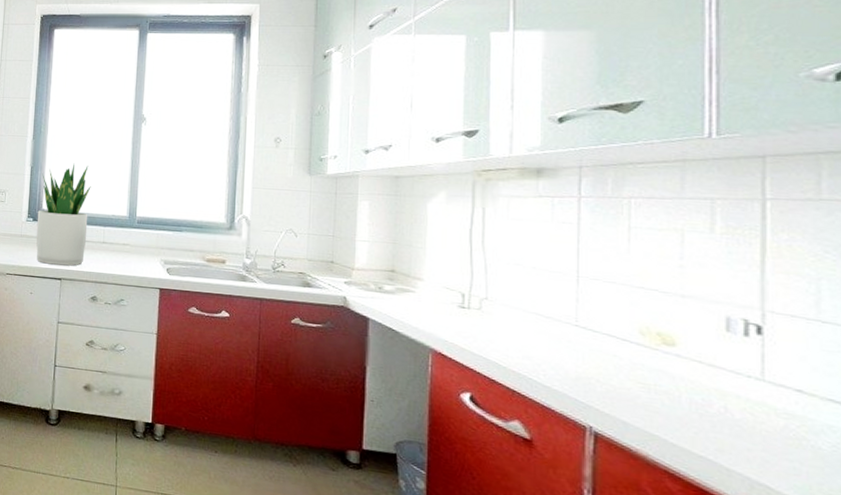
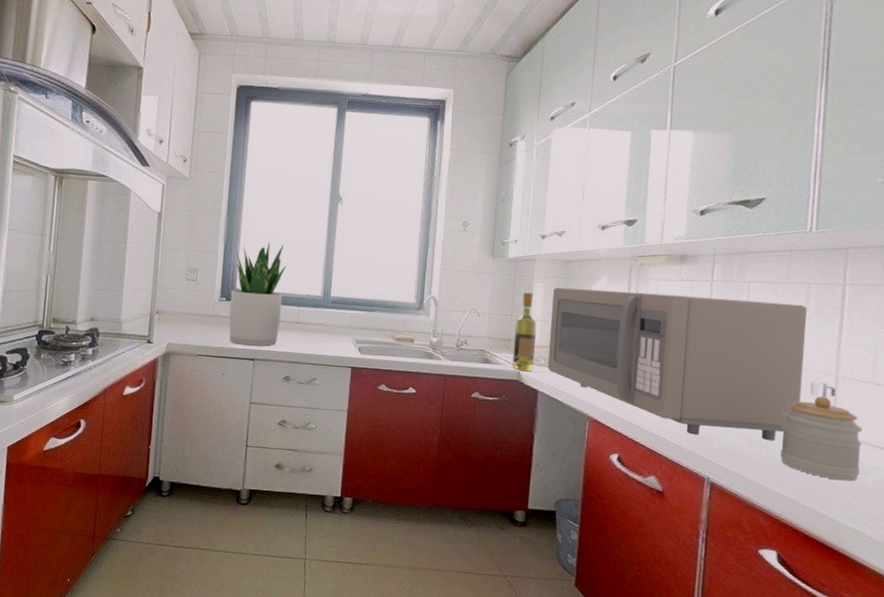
bottle: none [337,211,364,296] -> present [512,292,537,371]
microwave: none [378,206,713,387] -> present [547,287,808,441]
jar: none [689,334,808,443] -> present [780,396,863,482]

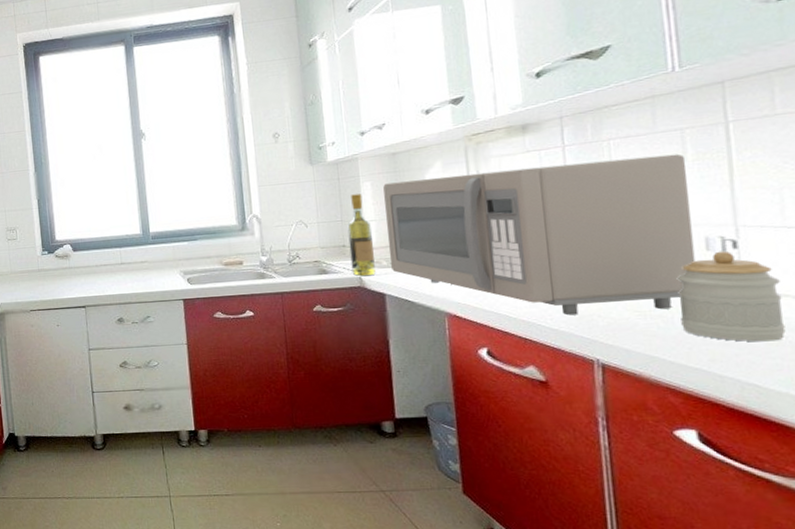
planter: present [229,241,286,347] -> none [50,189,105,294]

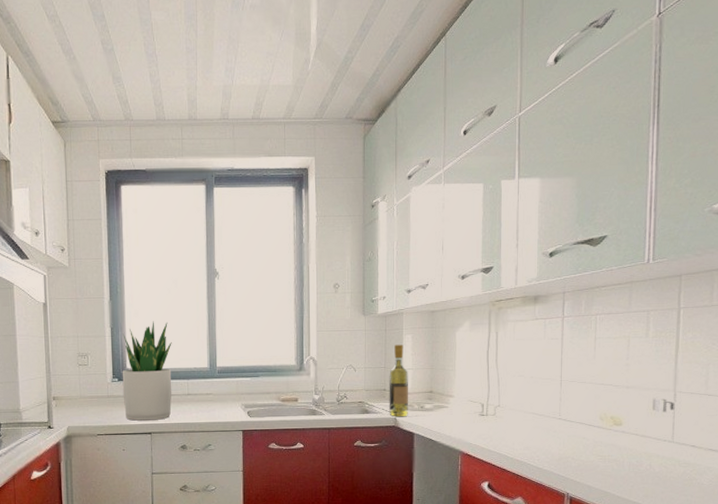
planter: none [50,189,105,294] -> present [122,321,172,421]
microwave: present [383,153,695,316] -> none [420,331,648,457]
jar: present [676,250,786,342] -> none [629,411,698,483]

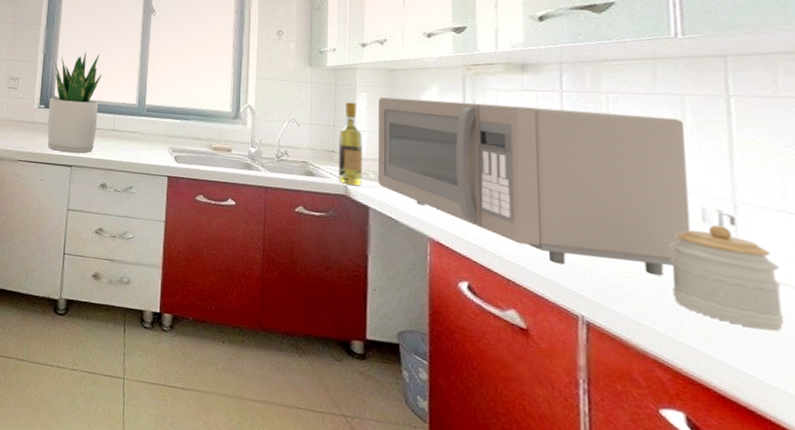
microwave: none [420,331,648,457] -> present [377,97,691,276]
jar: none [629,411,698,483] -> present [670,224,784,331]

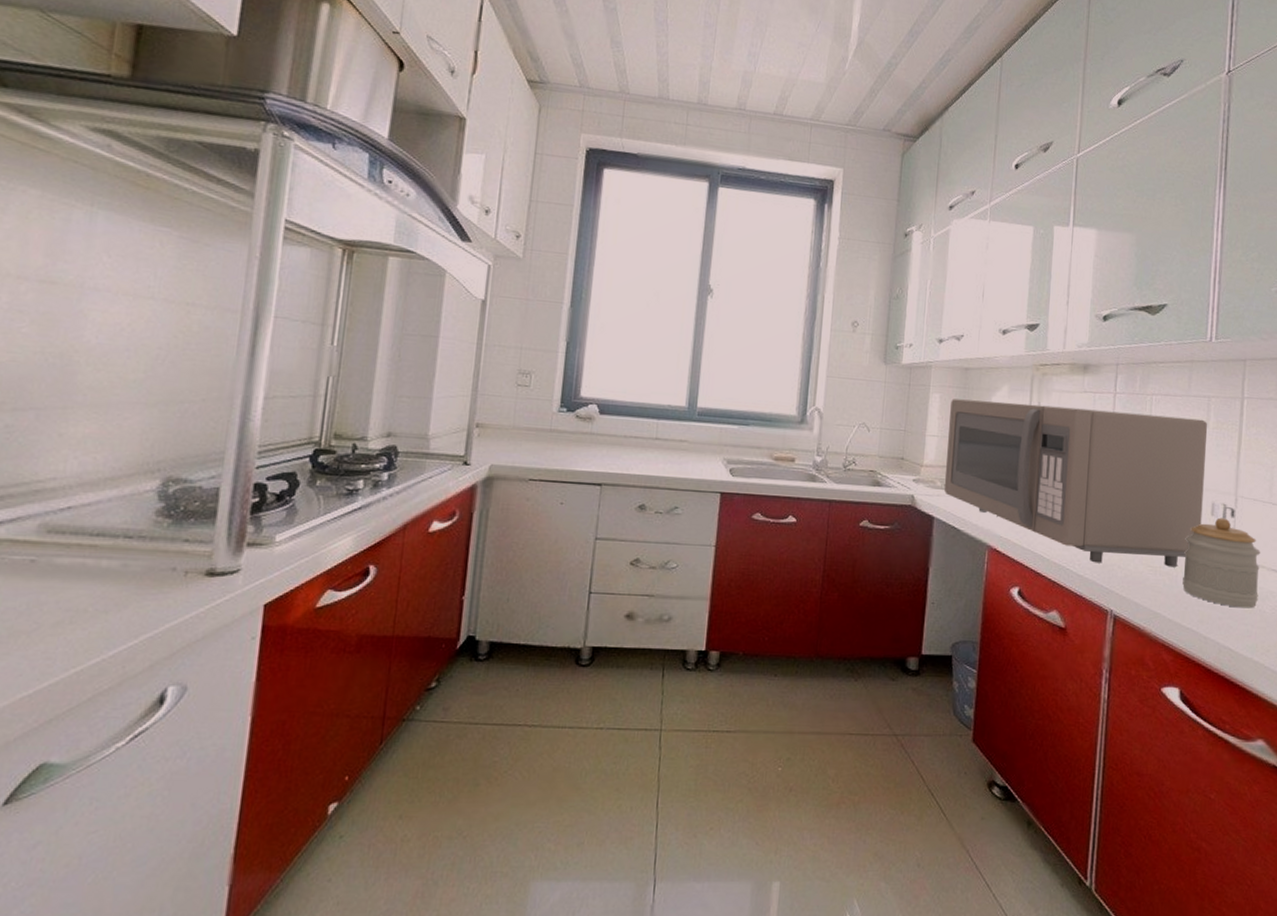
planter: present [47,51,102,153] -> none [570,339,644,468]
bottle: present [338,102,363,185] -> none [905,404,933,494]

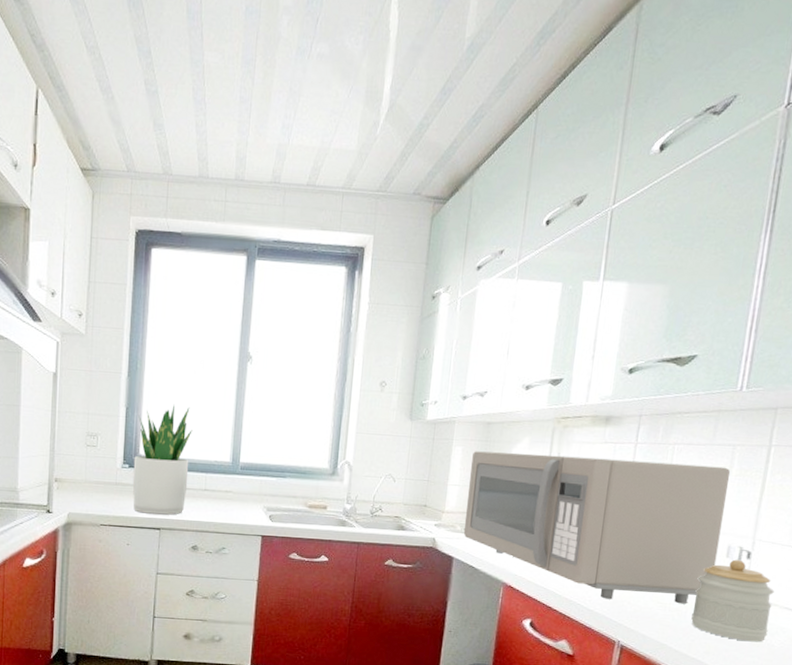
planter: none [570,339,644,468] -> present [132,404,193,515]

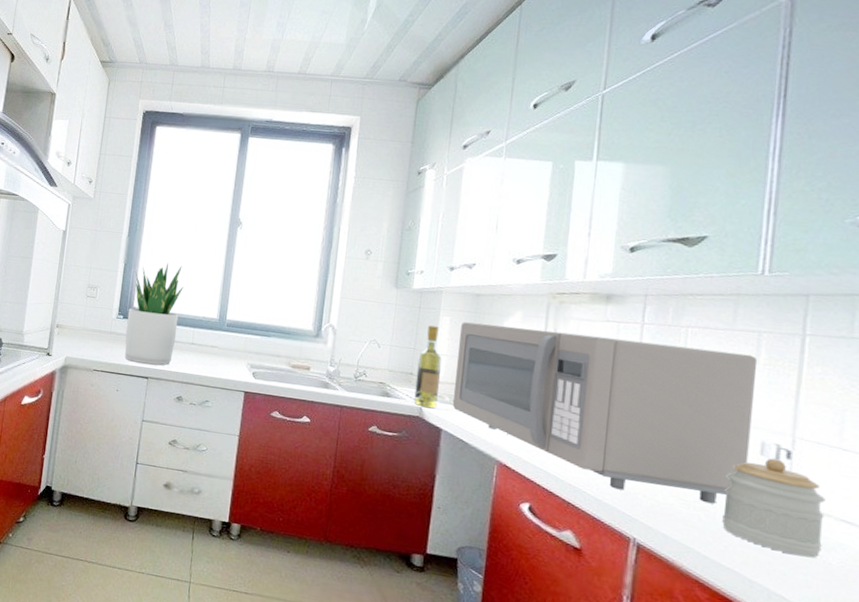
bottle: none [427,456,454,537] -> present [414,325,442,408]

